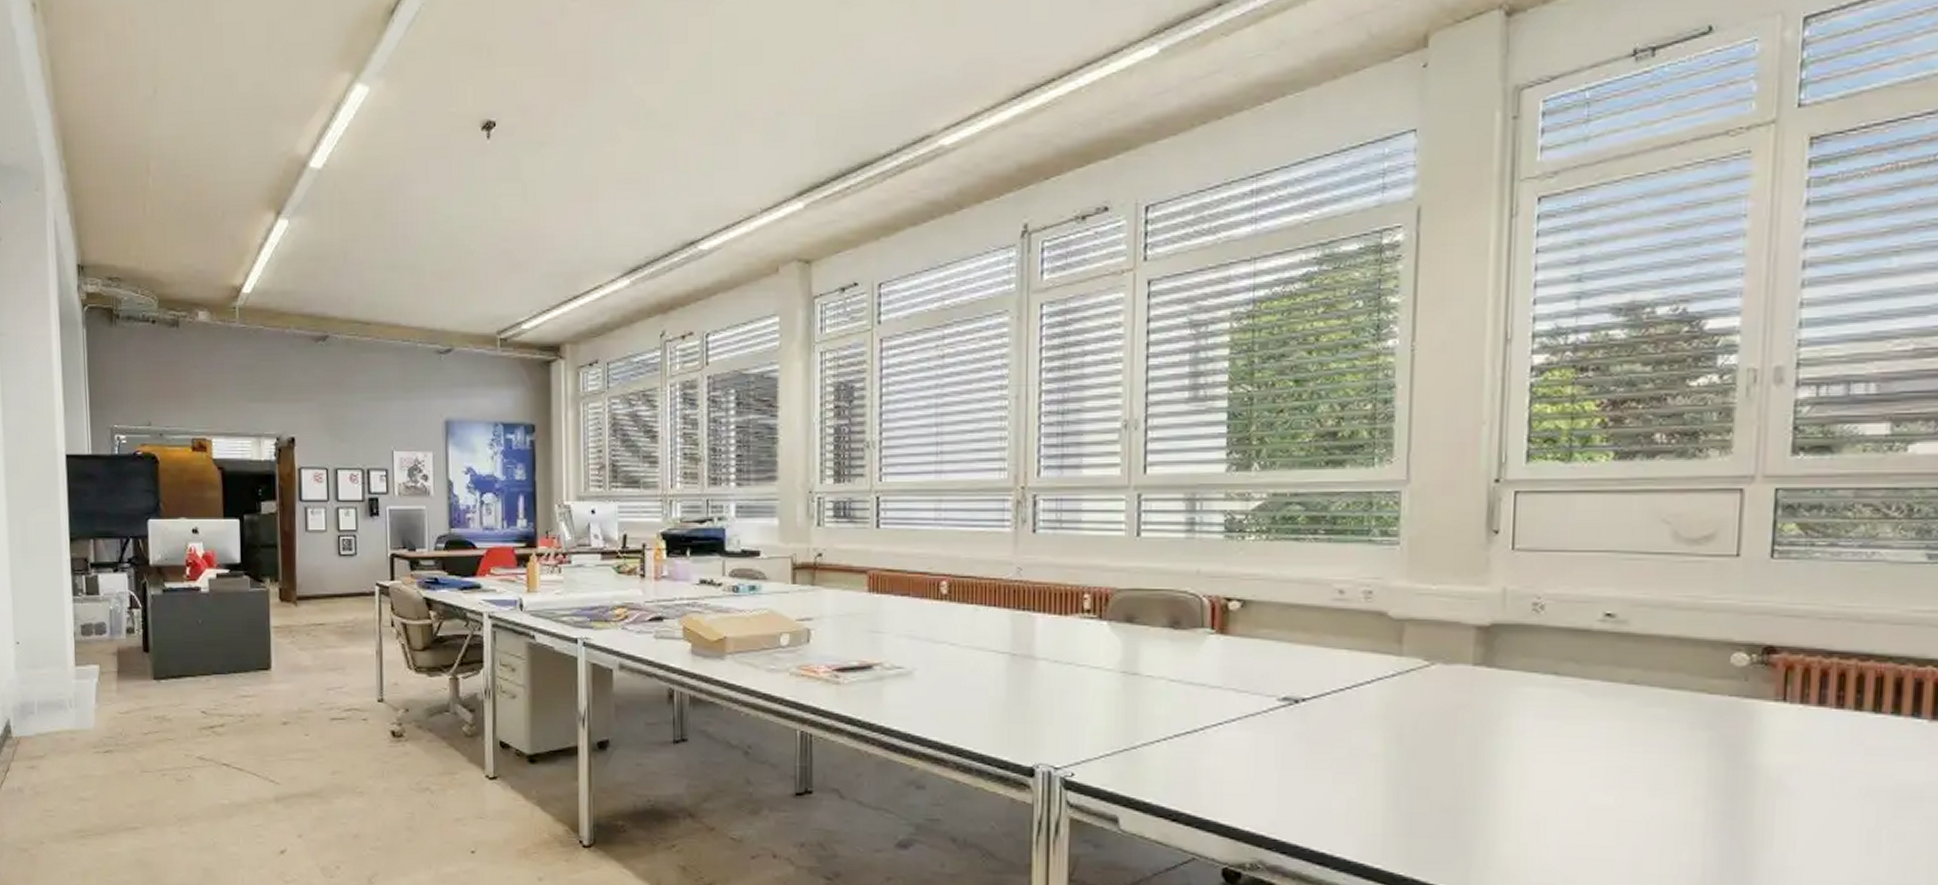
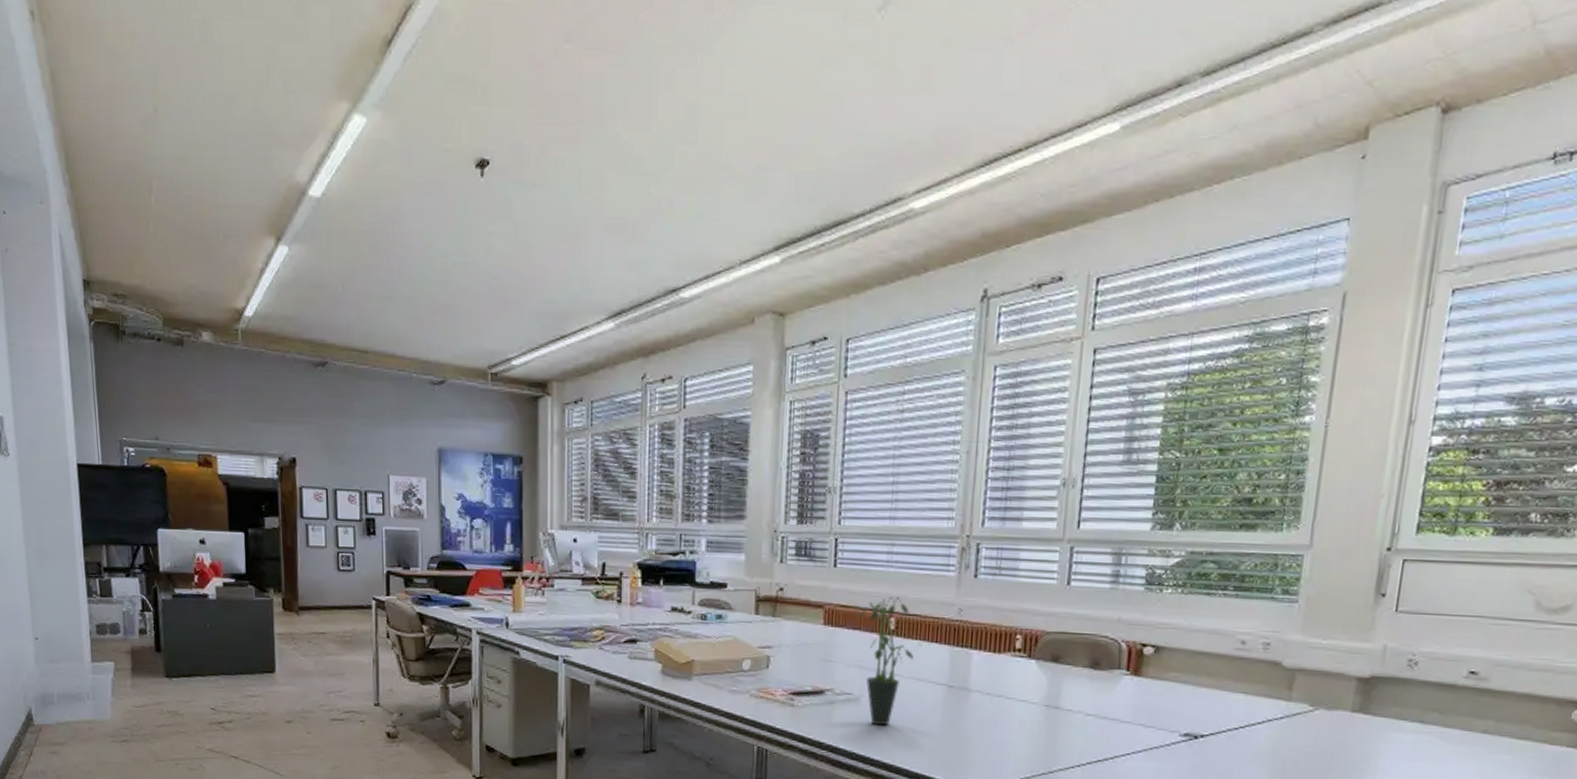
potted plant: none [907,557,970,702] -> present [859,596,914,726]

